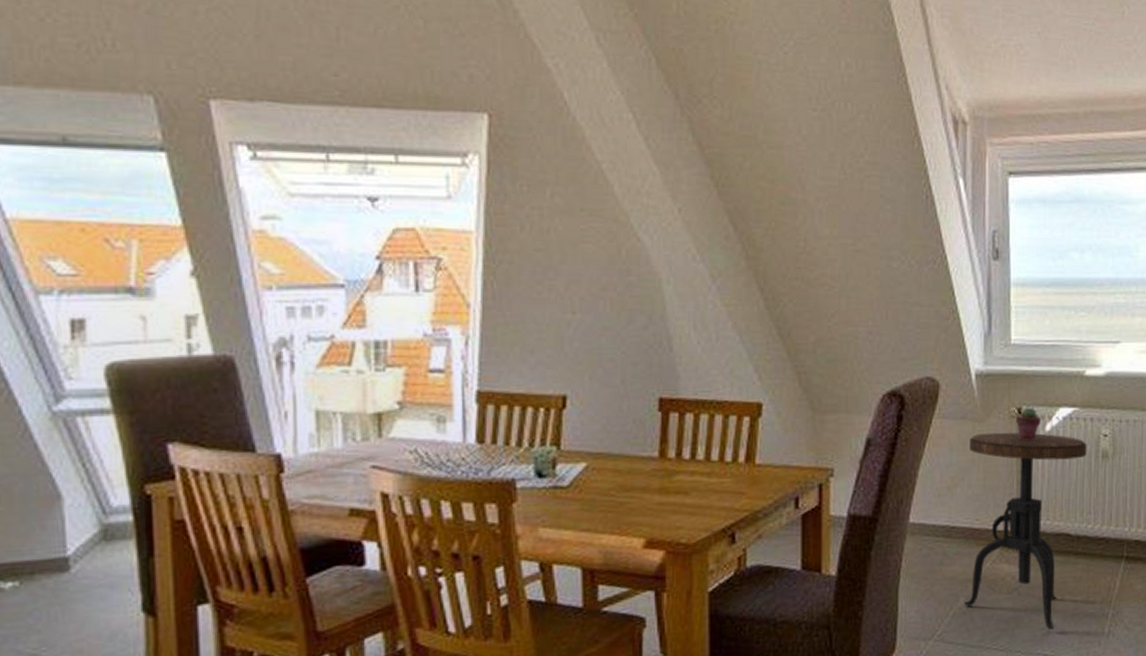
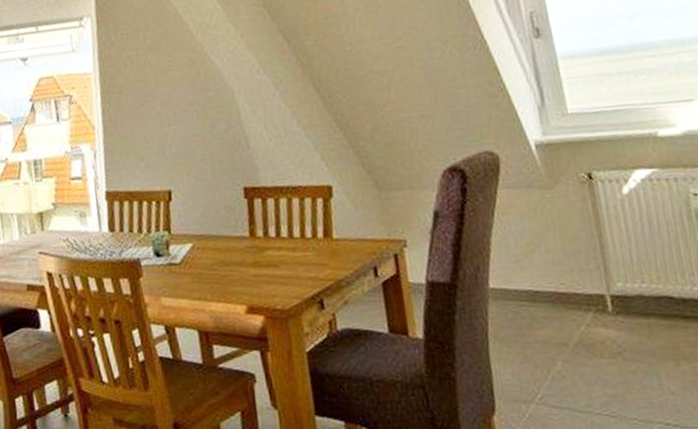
side table: present [964,432,1087,630] -> none [540,196,677,397]
potted succulent: present [1015,407,1041,441] -> none [586,171,616,205]

